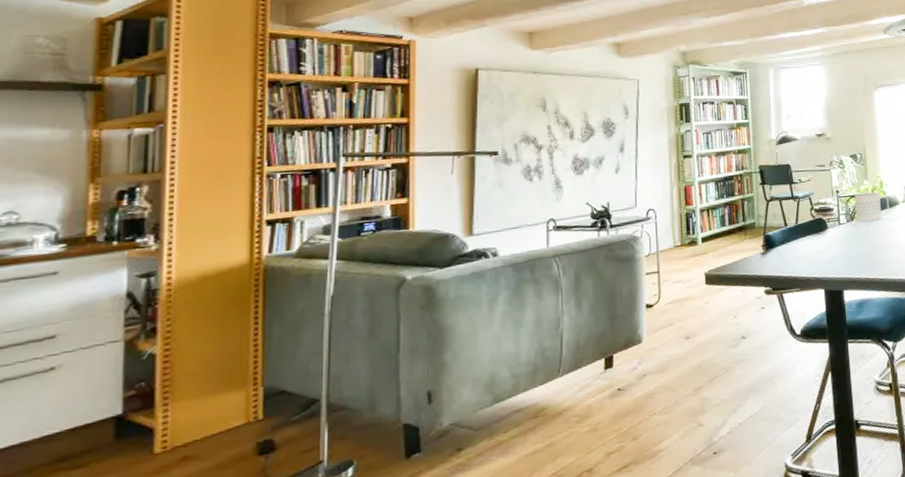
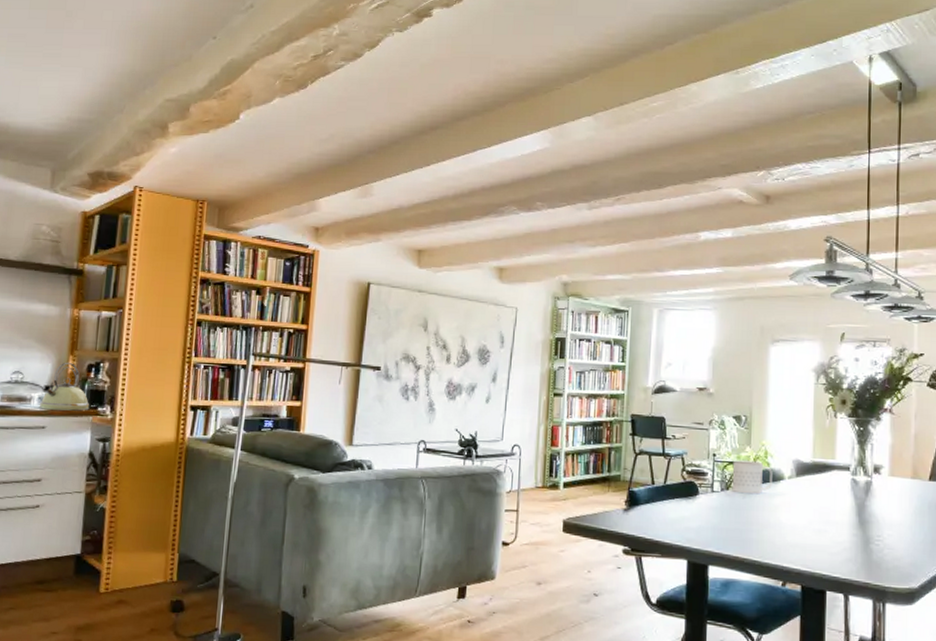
kettle: none [46,191,124,253] -> present [38,362,90,412]

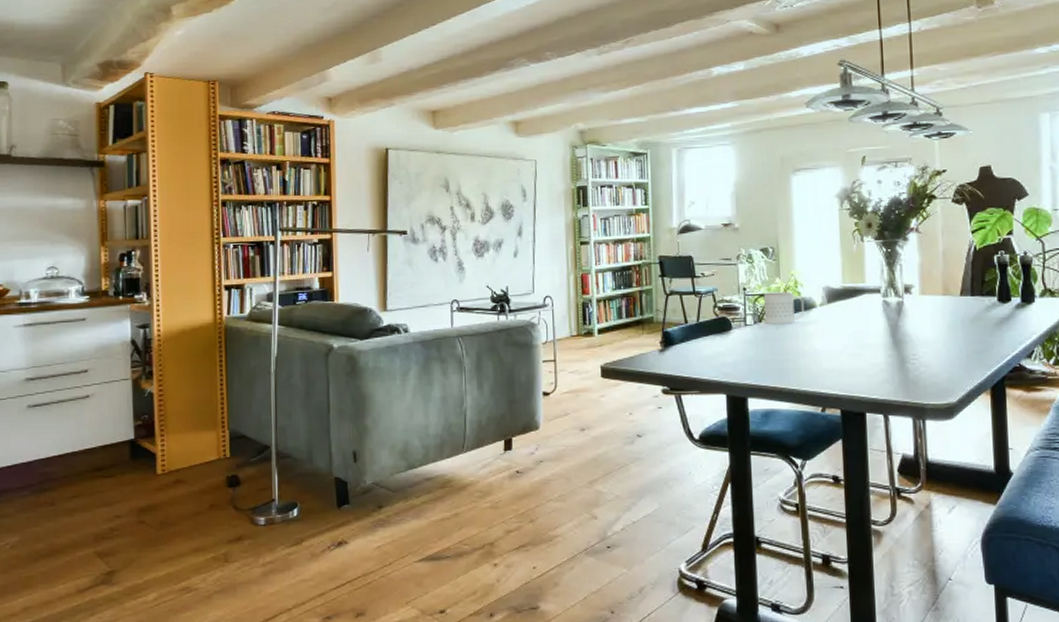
kettle: present [38,362,90,412] -> none [77,253,127,303]

